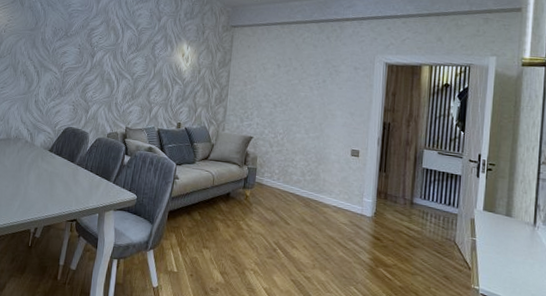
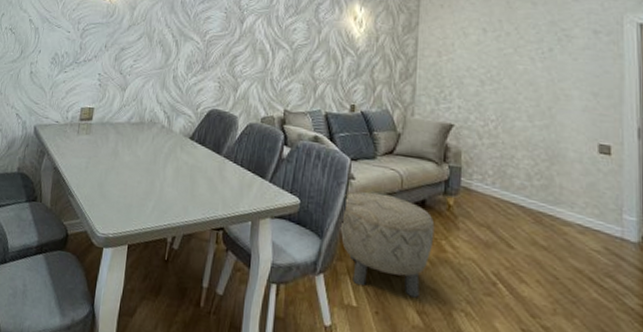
ottoman: none [166,188,236,263] -> present [339,191,435,298]

